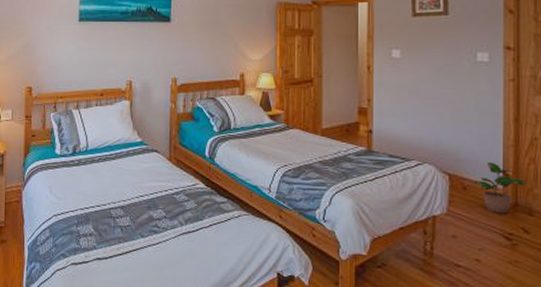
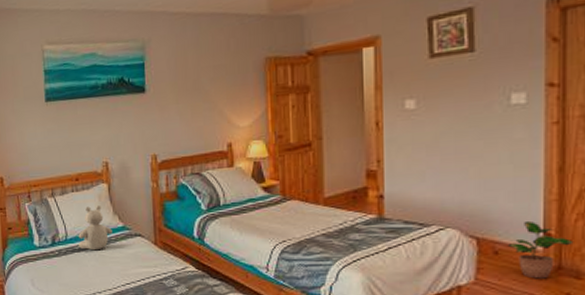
teddy bear: none [98,119,131,163] -> present [78,204,113,251]

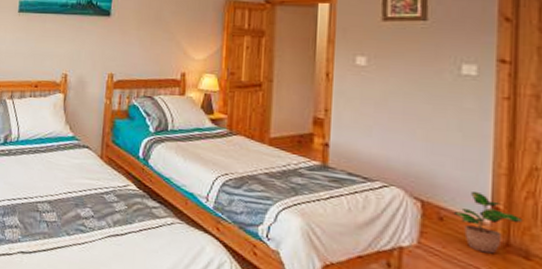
teddy bear: present [78,204,113,251] -> none [28,112,62,156]

